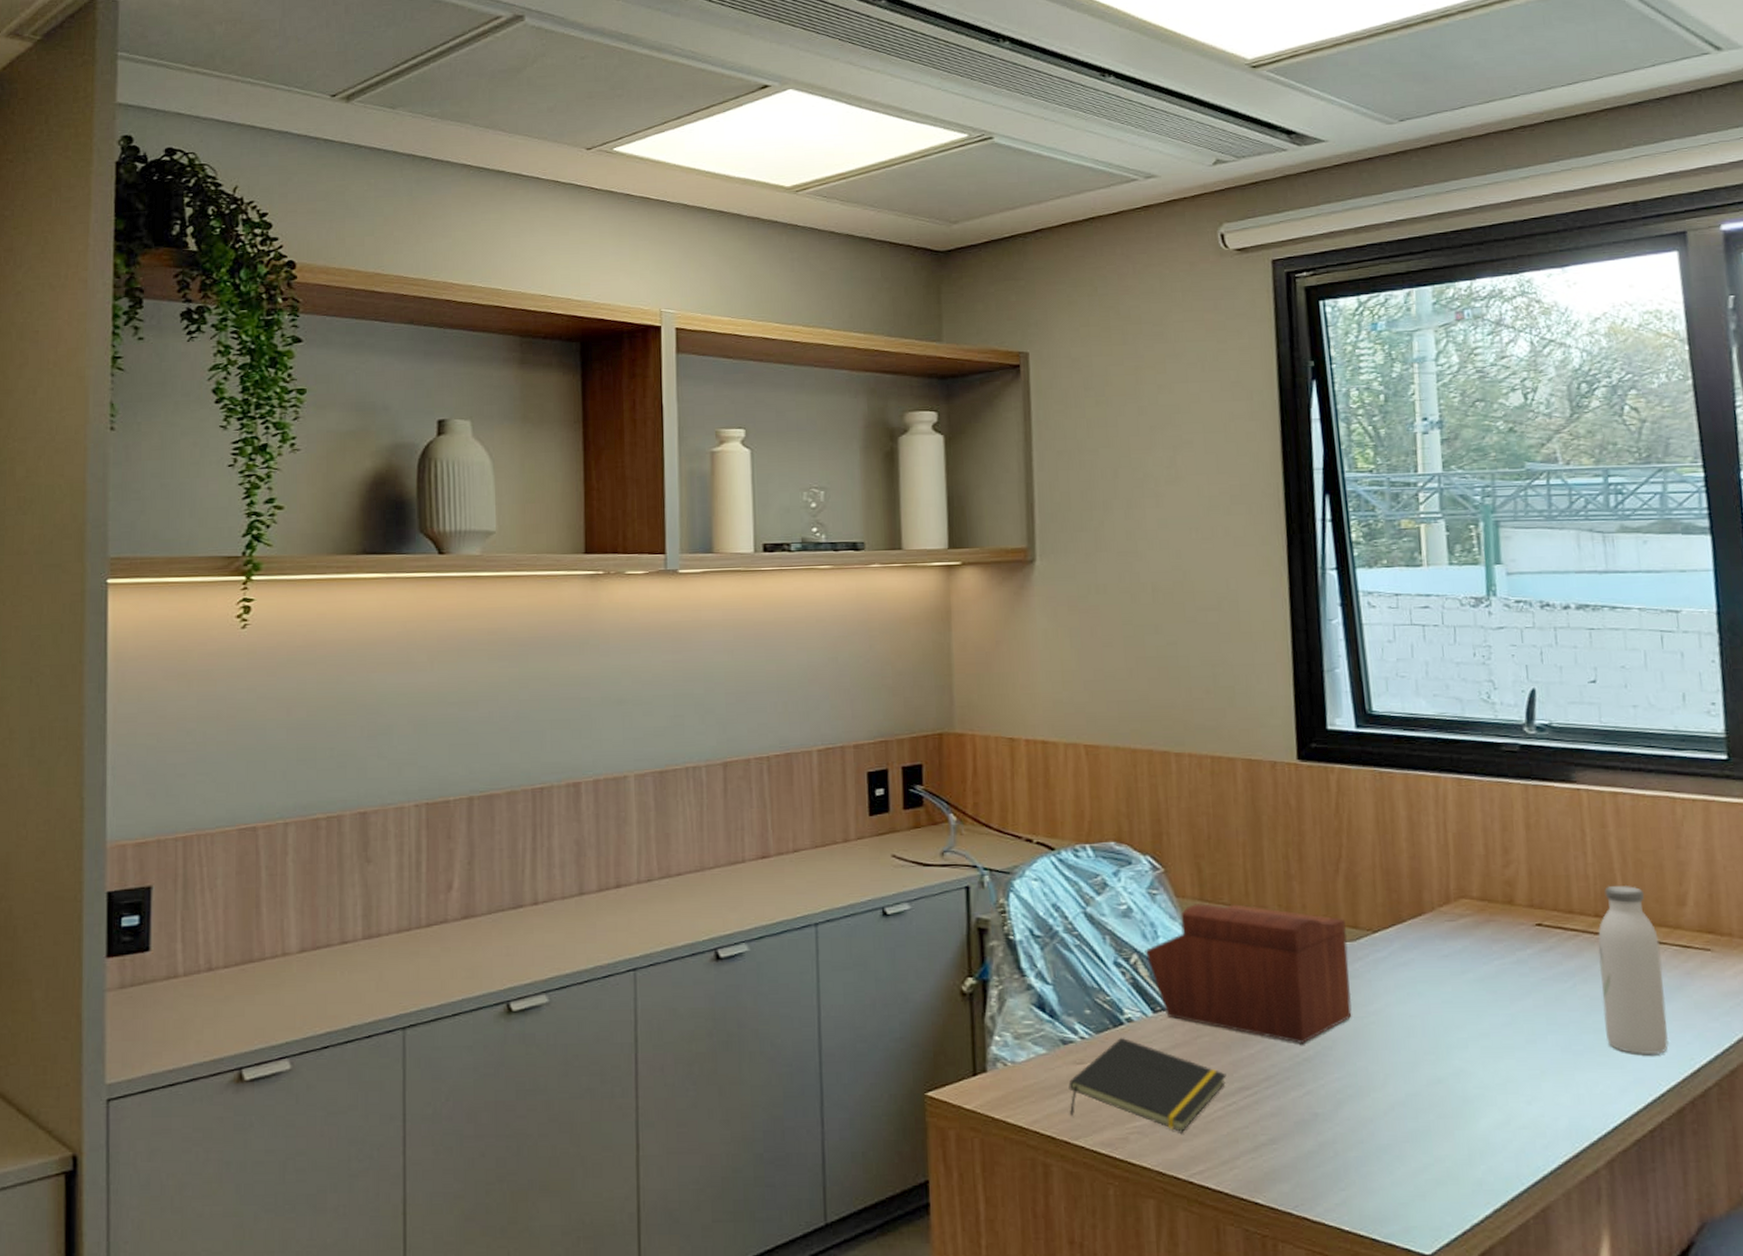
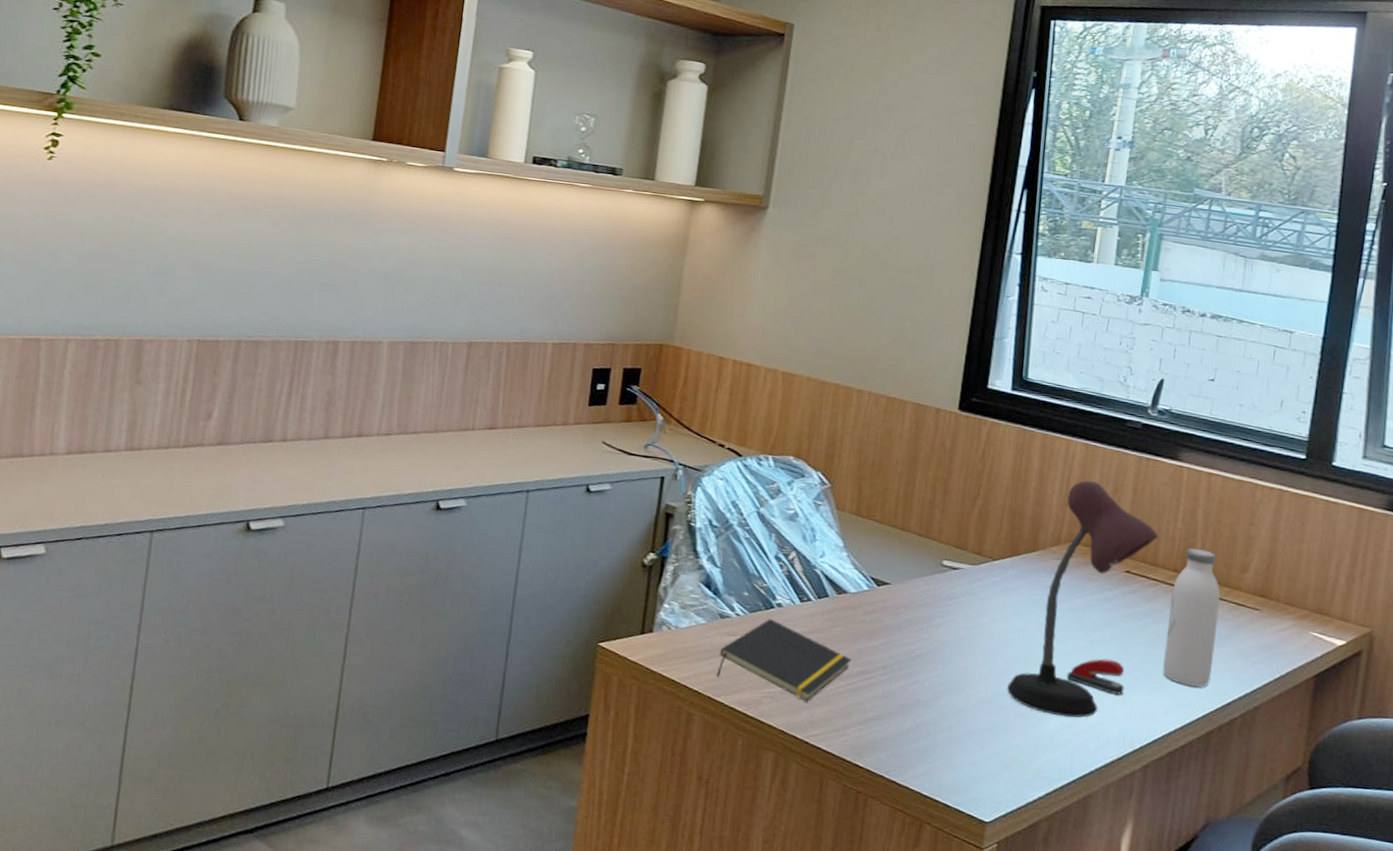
sewing box: present [1145,903,1352,1043] -> none [802,517,972,642]
desk lamp: none [1419,821,1568,1113] -> present [1006,480,1158,718]
stapler: none [1490,1034,1565,1076] -> present [1066,658,1125,695]

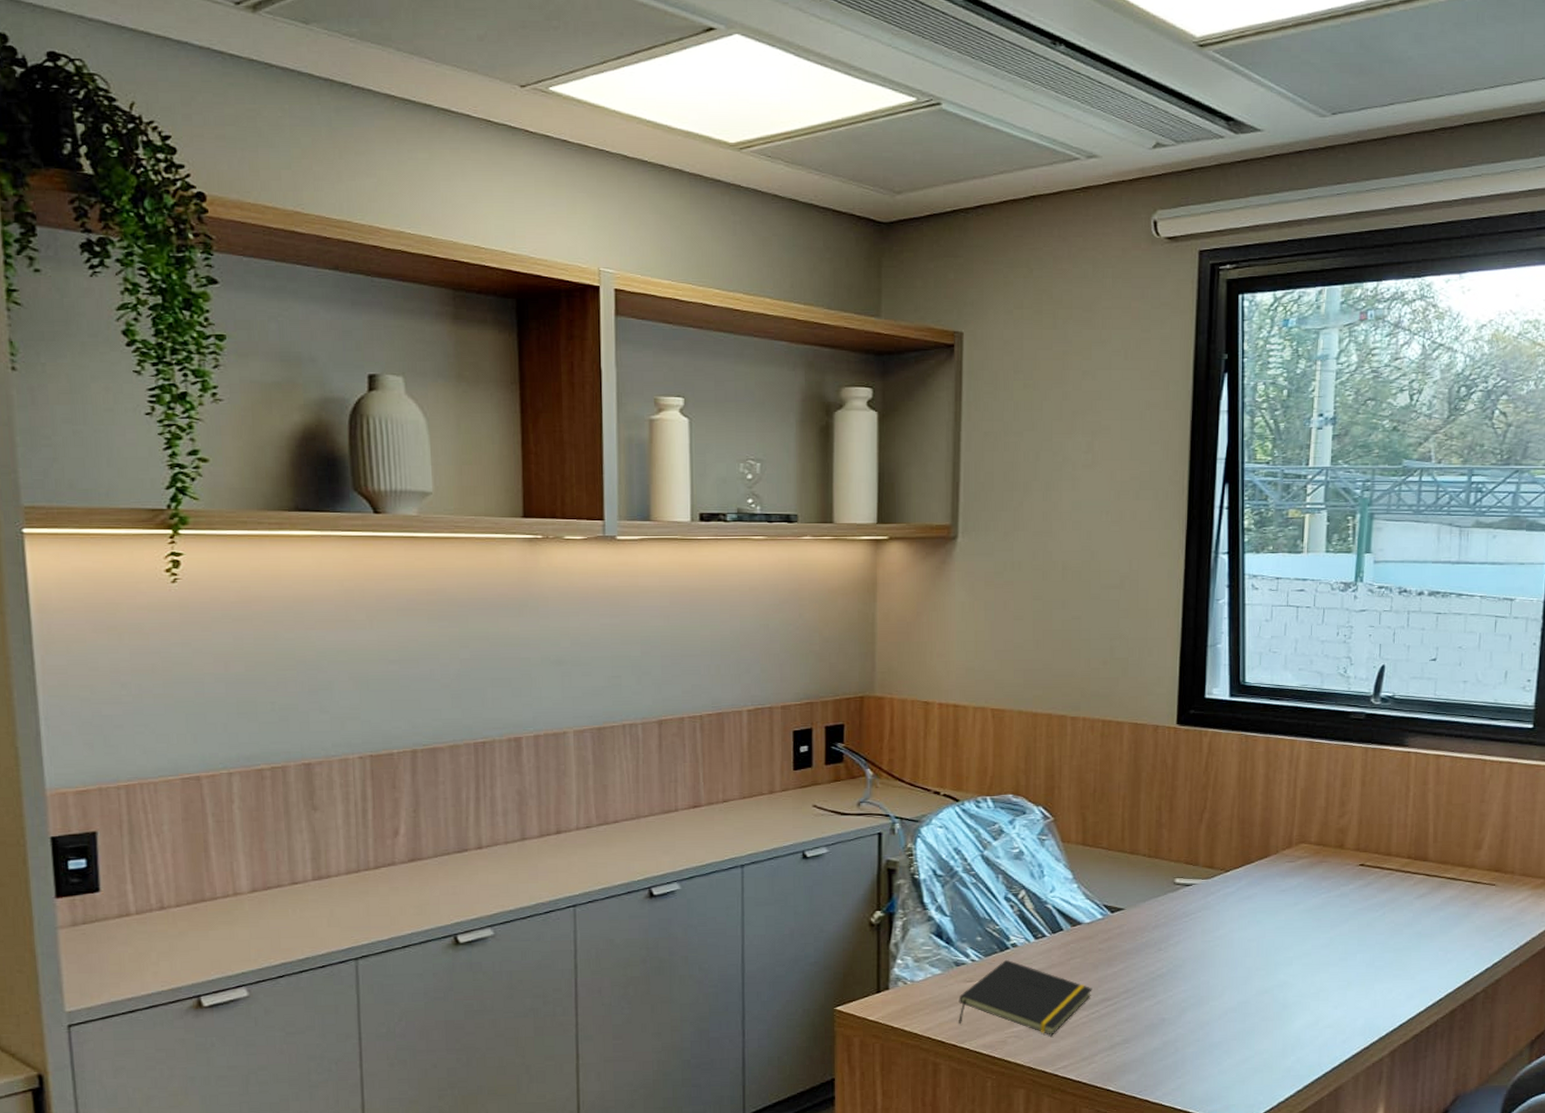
desk lamp: present [1006,480,1158,718] -> none [1250,778,1390,1015]
stapler: present [1066,658,1125,695] -> none [1308,953,1367,986]
water bottle: present [1163,548,1221,687] -> none [1403,833,1456,968]

